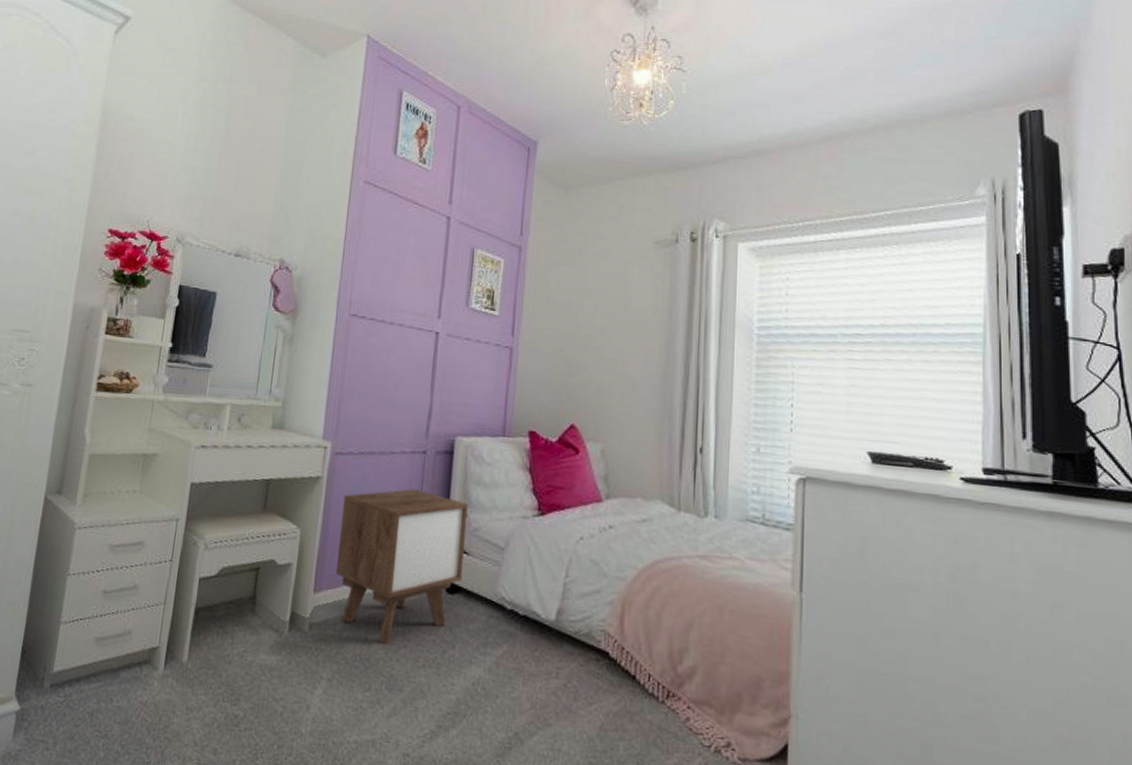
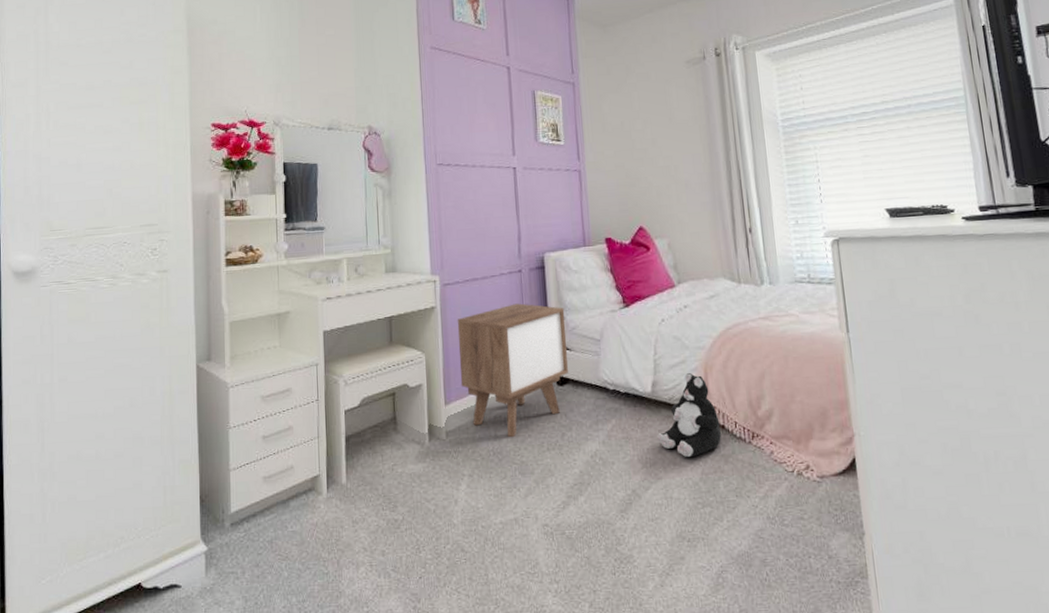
plush toy: none [554,606,631,708] -> present [657,373,722,458]

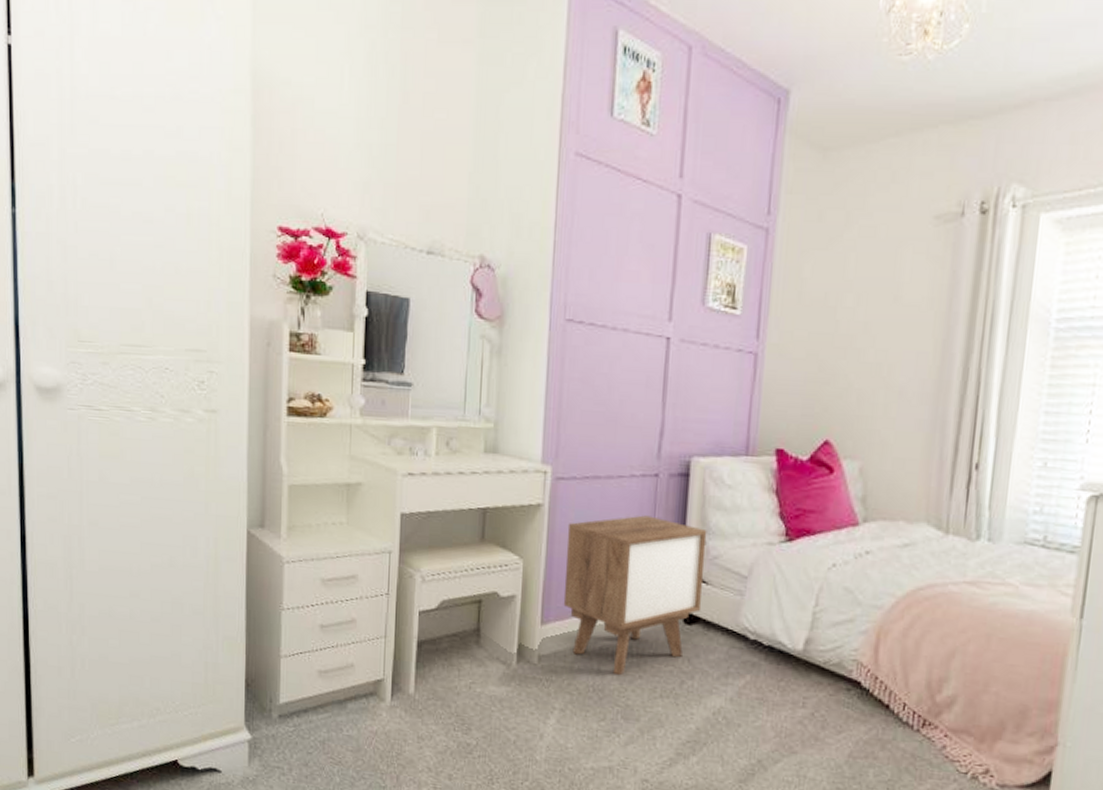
plush toy: present [657,373,722,458] -> none [800,635,884,736]

